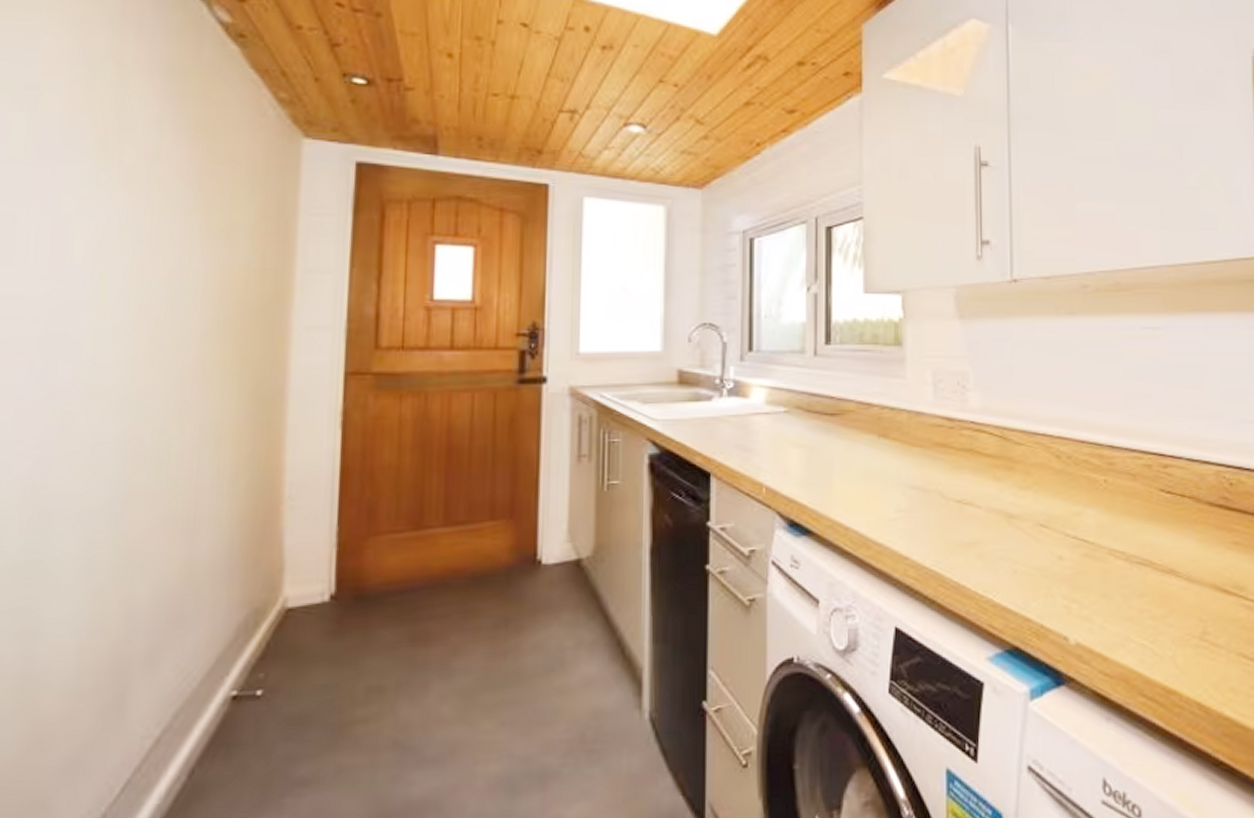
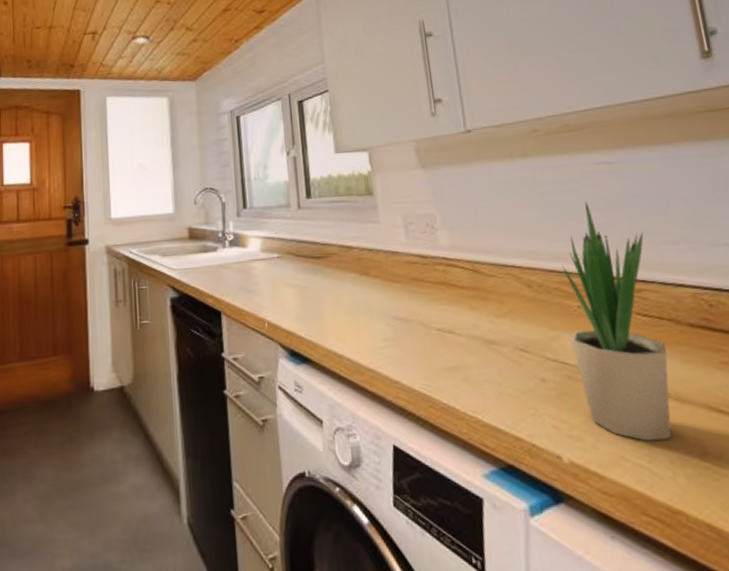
potted plant: none [1093,369,1184,622] -> present [562,202,672,442]

